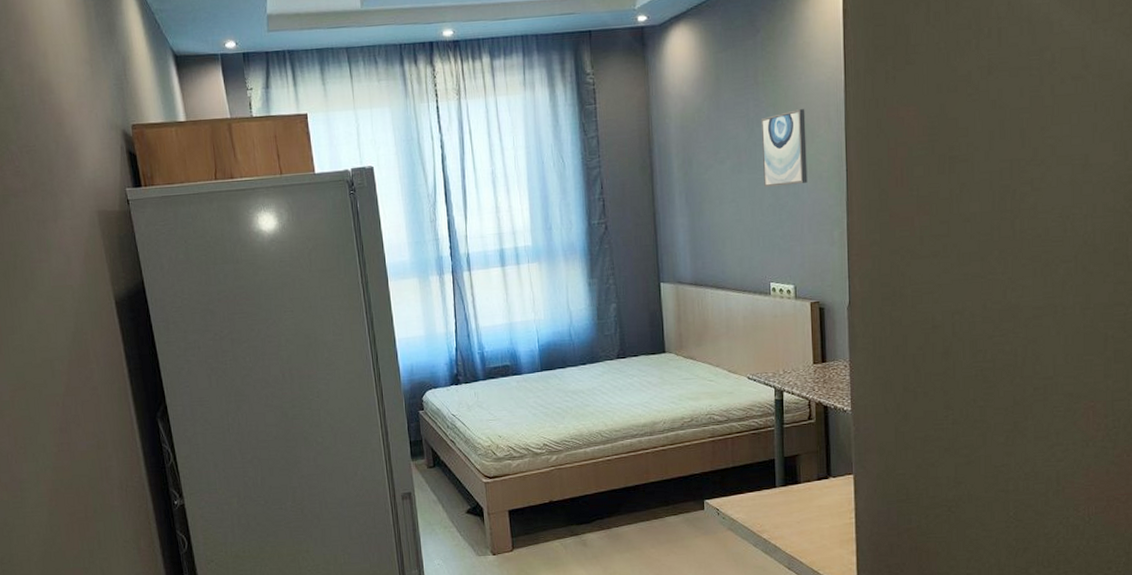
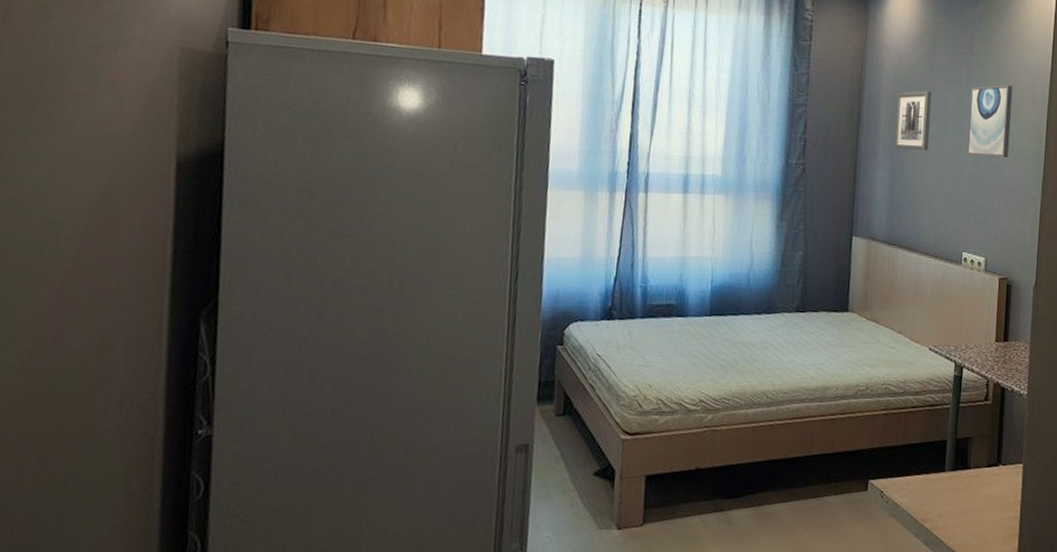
wall art: none [686,130,725,194] -> present [894,91,932,151]

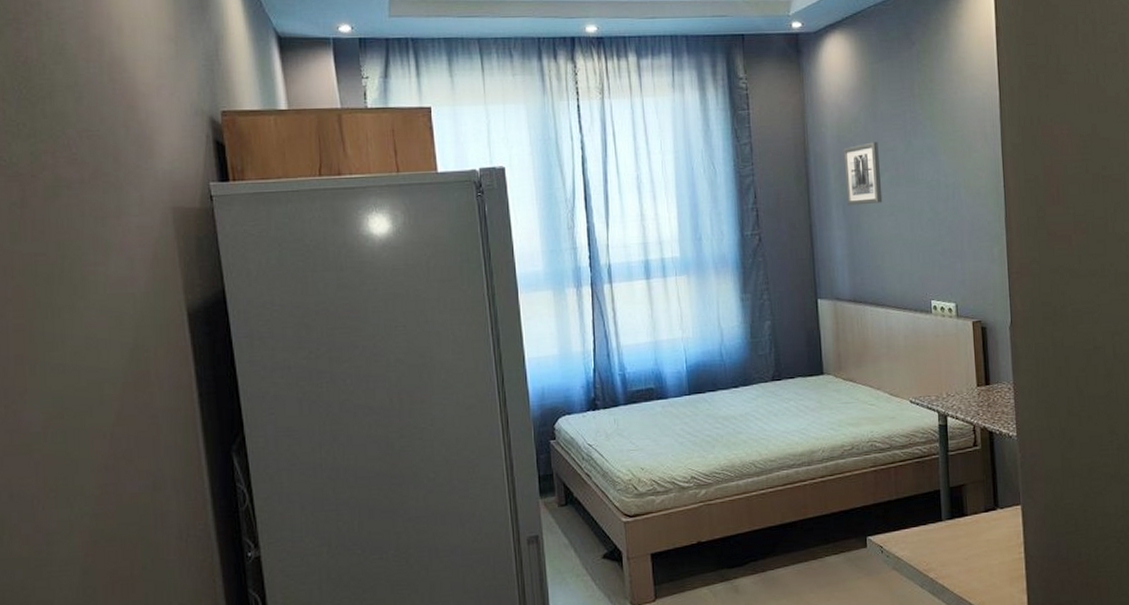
wall art: present [967,85,1013,158] -> none [918,123,966,201]

